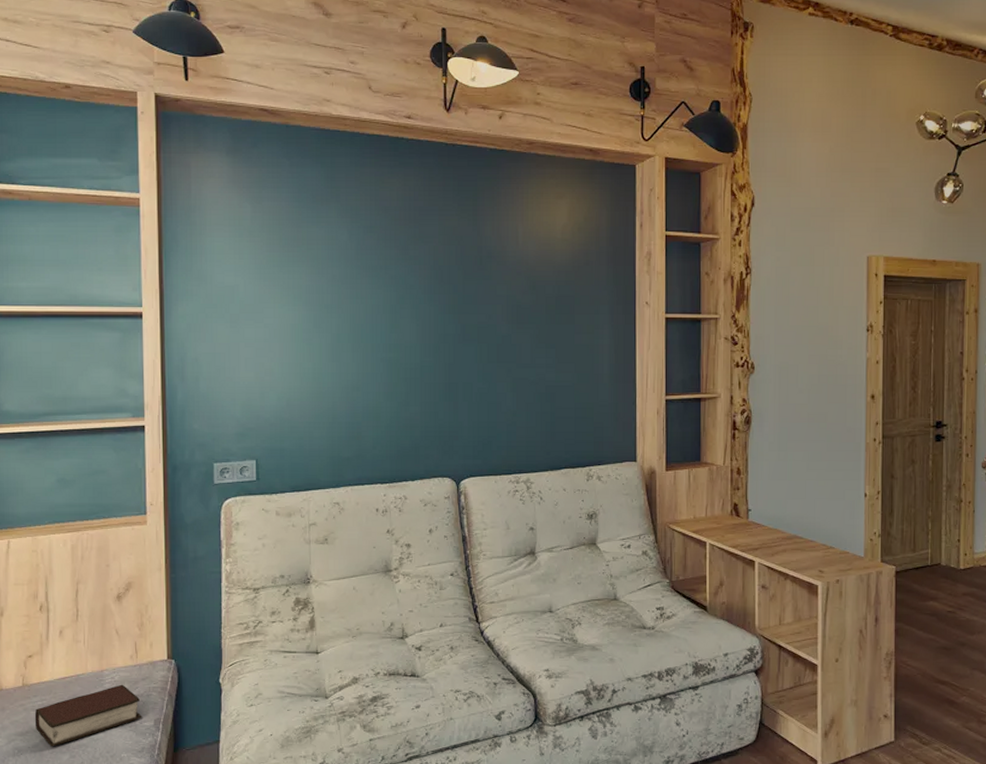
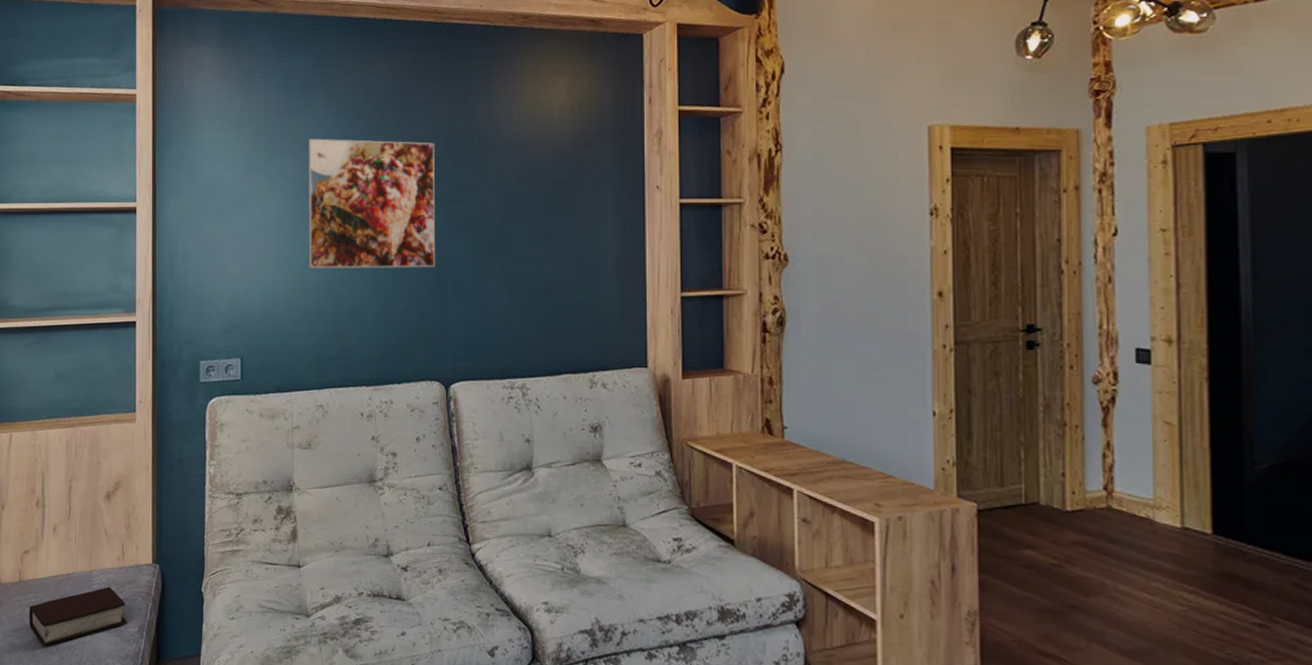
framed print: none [322,249,447,374] -> present [309,138,436,268]

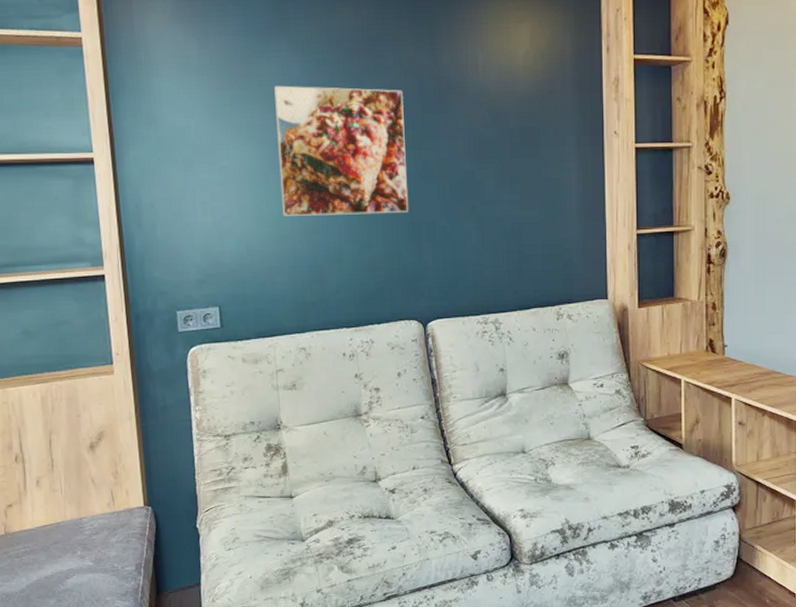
bible: present [28,586,127,646] -> none [19,531,124,592]

